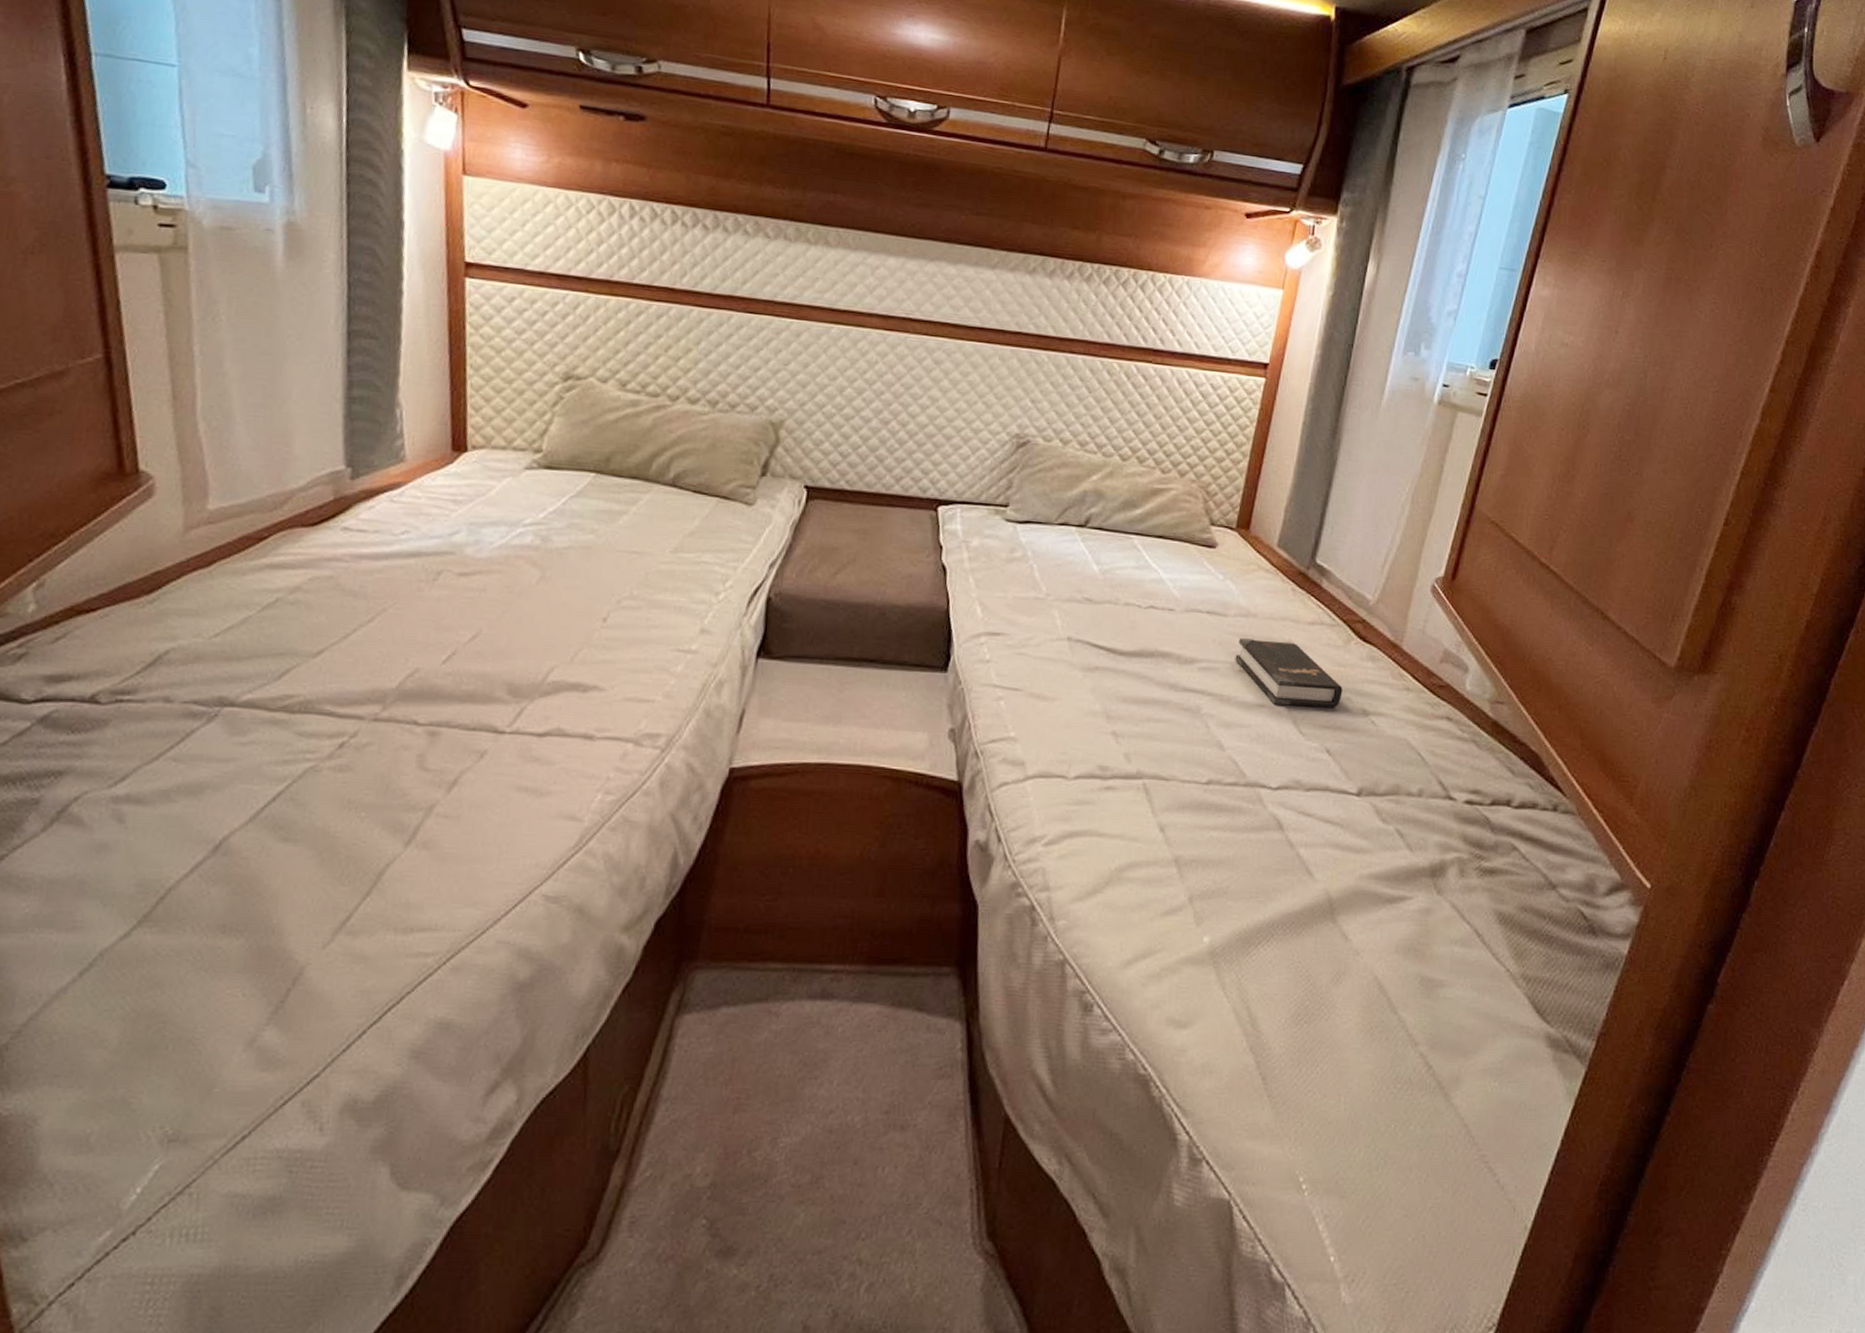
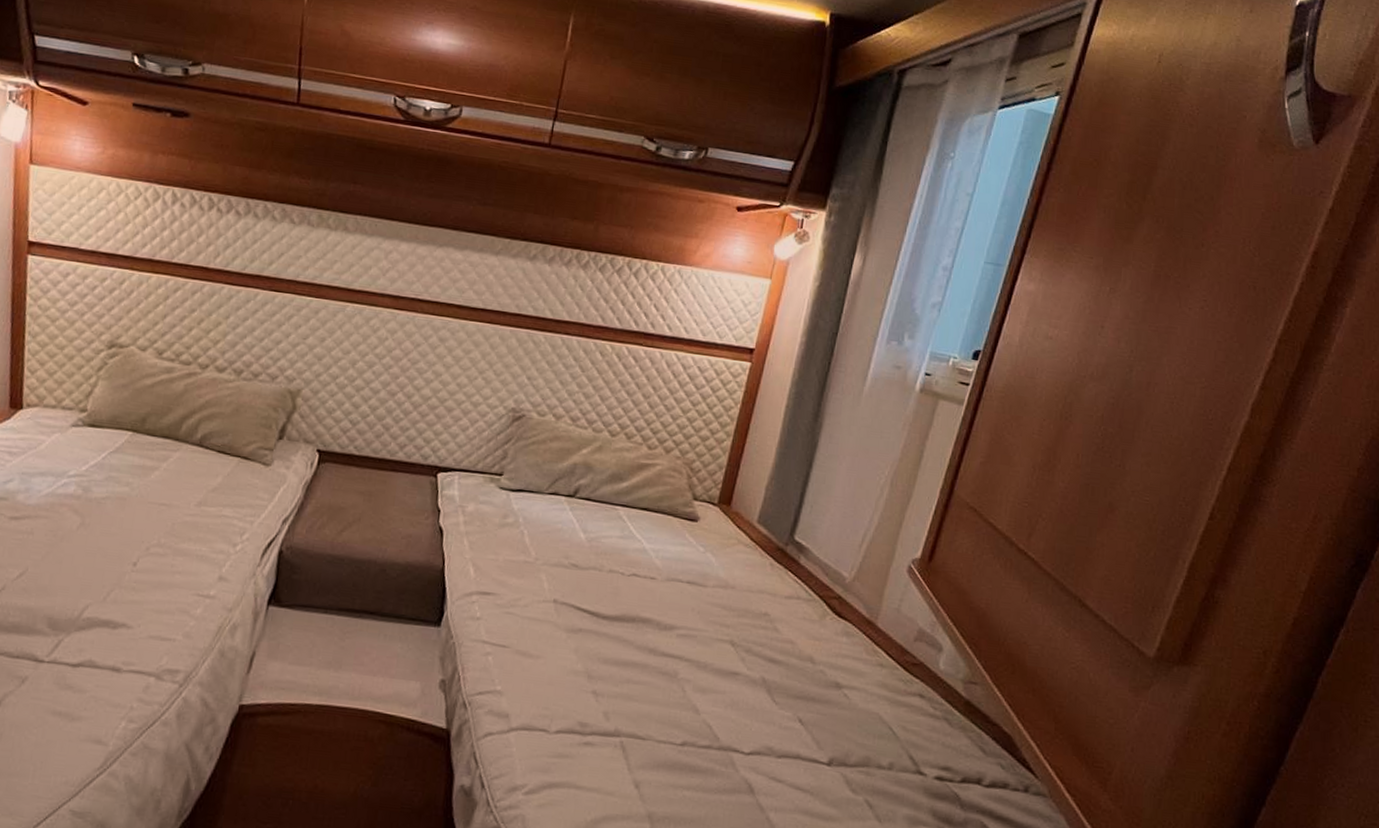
hardback book: present [1235,638,1343,707] -> none [712,608,817,679]

